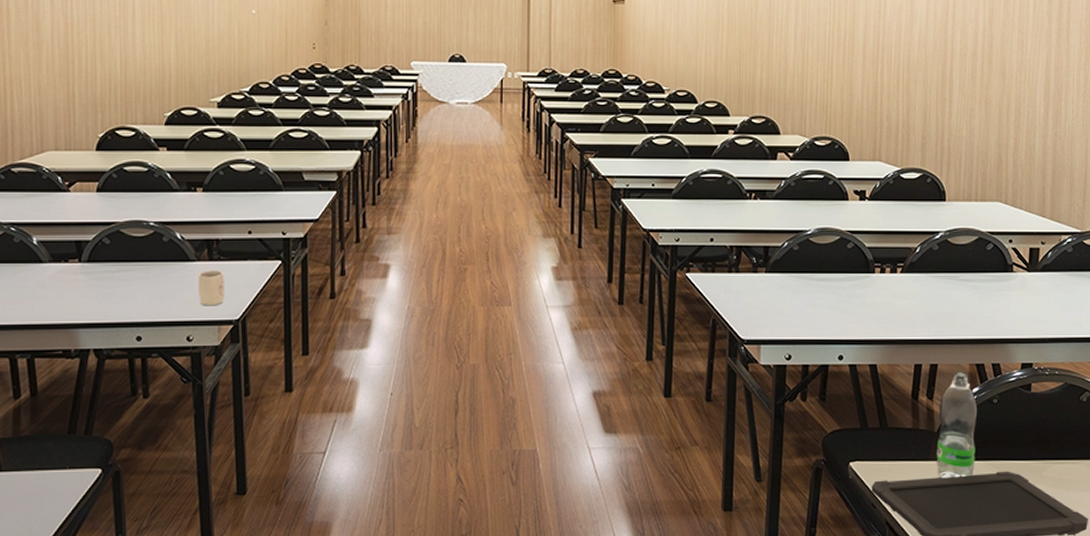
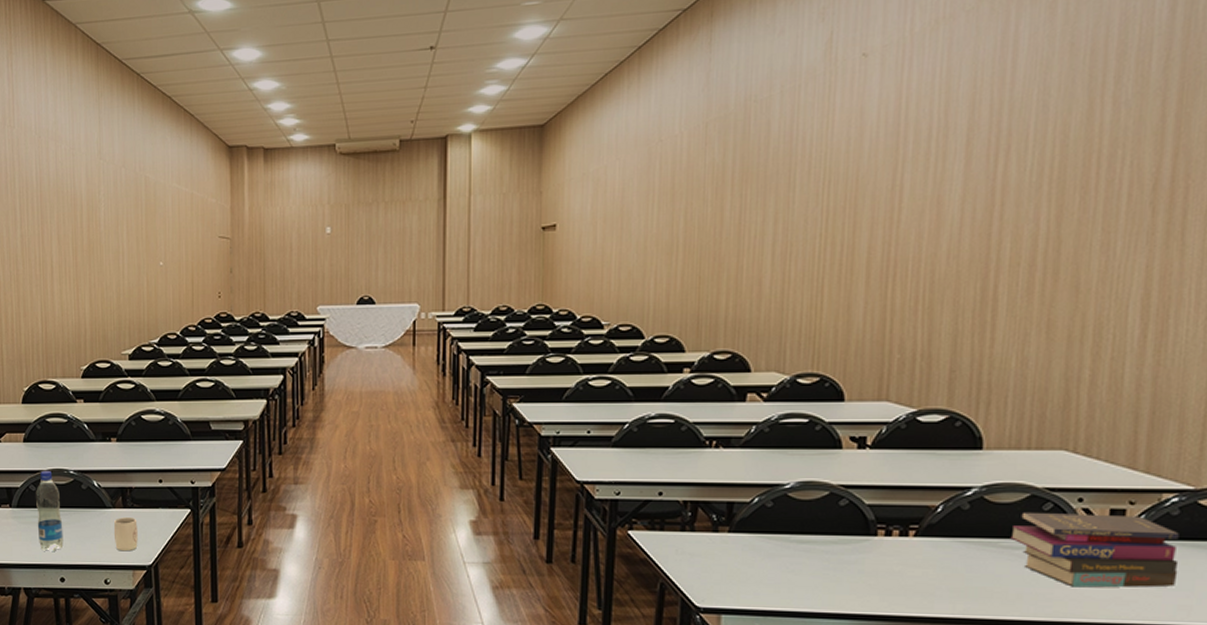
bottle: none [110,221,141,310] -> present [36,470,64,552]
books: none [966,251,1073,311] -> present [1010,511,1179,588]

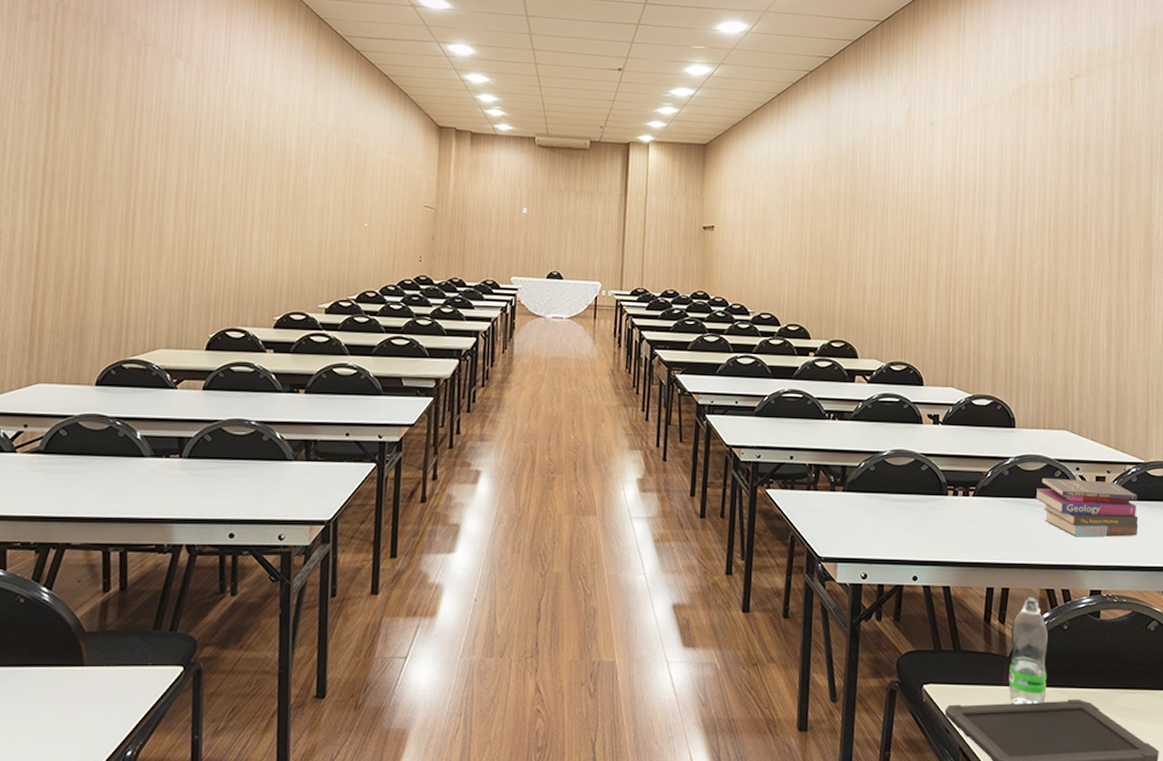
bottle: present [36,470,64,552] -> none [208,420,239,507]
mug: present [113,517,138,552] -> none [293,471,320,506]

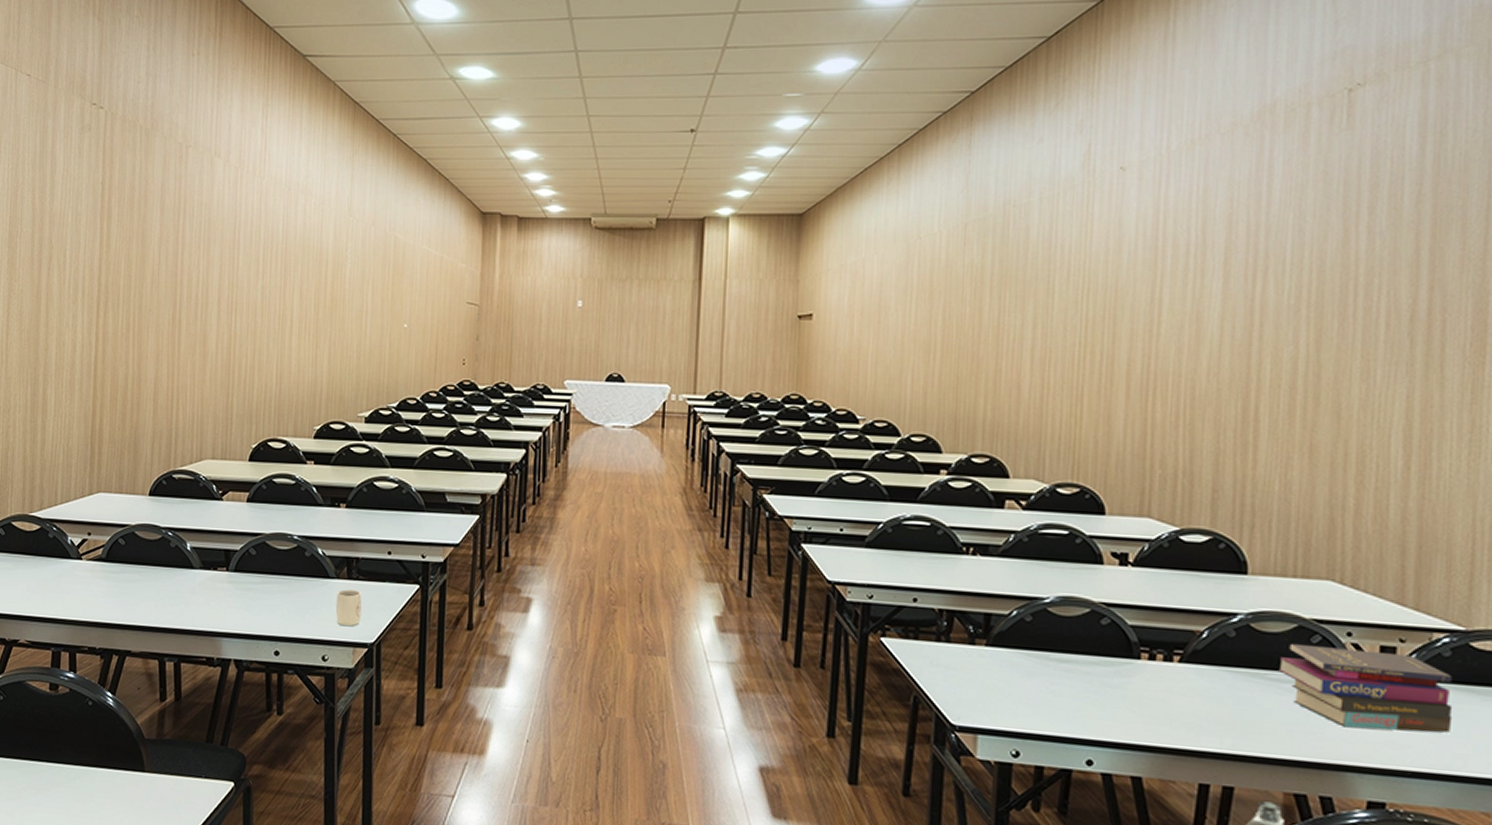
mug: none [293,471,320,506] -> present [335,589,362,627]

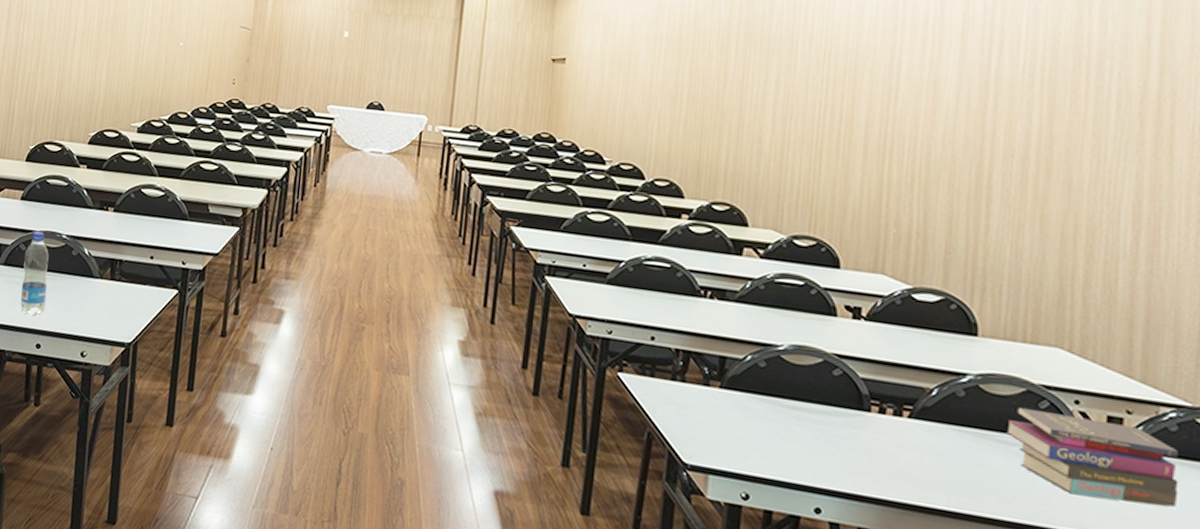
bottle: none [254,533,282,623] -> present [20,231,50,316]
mug: present [335,589,362,627] -> none [97,289,123,326]

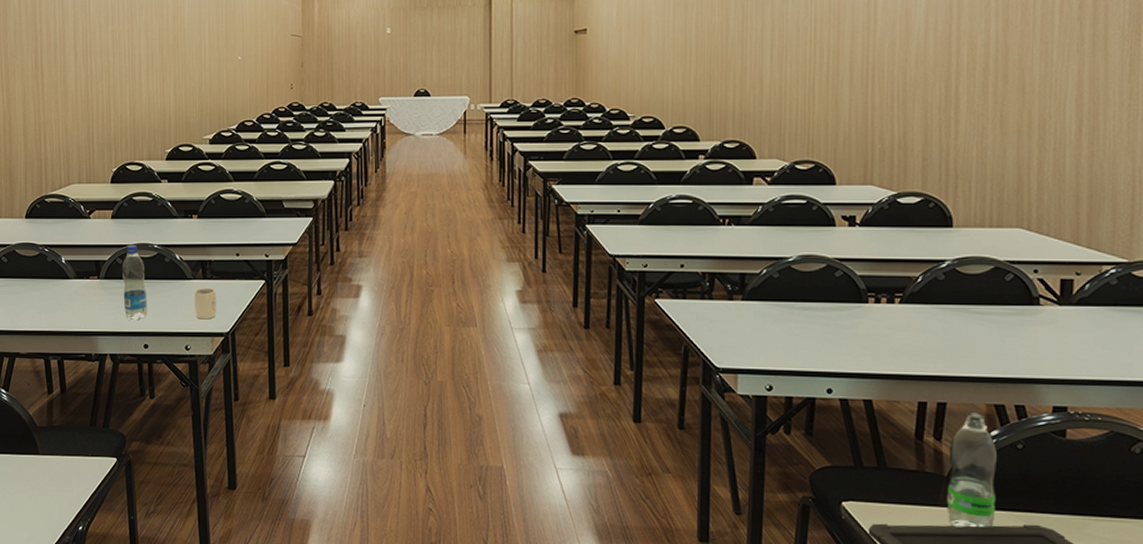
mug: none [97,289,123,326] -> present [194,288,216,320]
books: present [1006,406,1179,508] -> none [980,281,1119,348]

